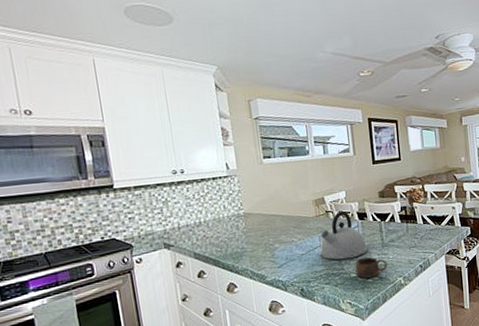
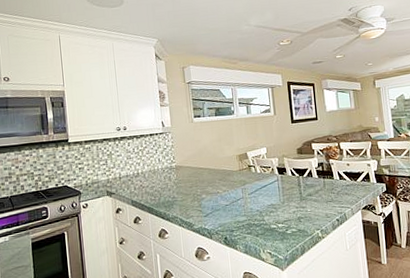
kettle: present [320,210,368,260] -> none [243,165,287,211]
cup: present [355,257,388,279] -> none [275,209,306,230]

